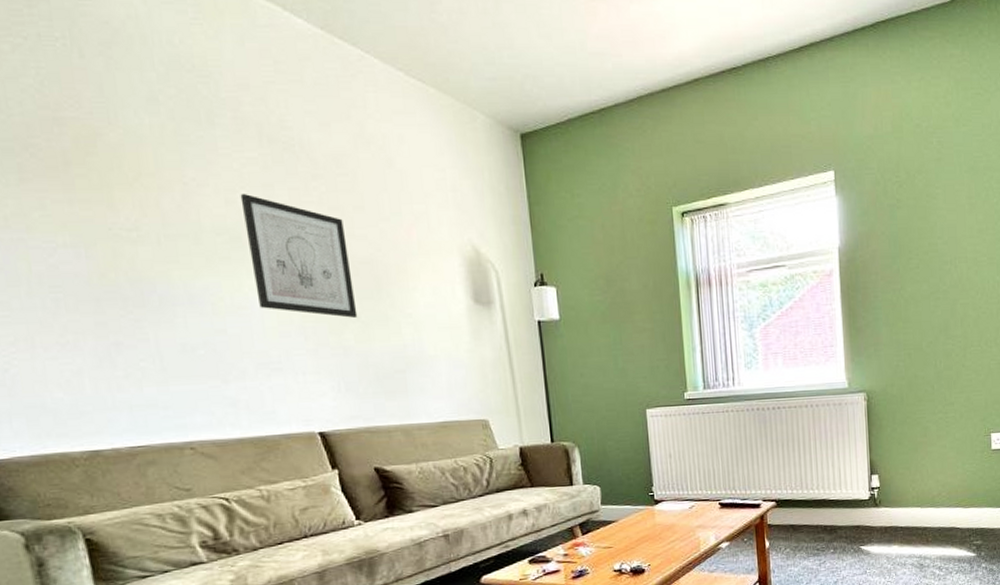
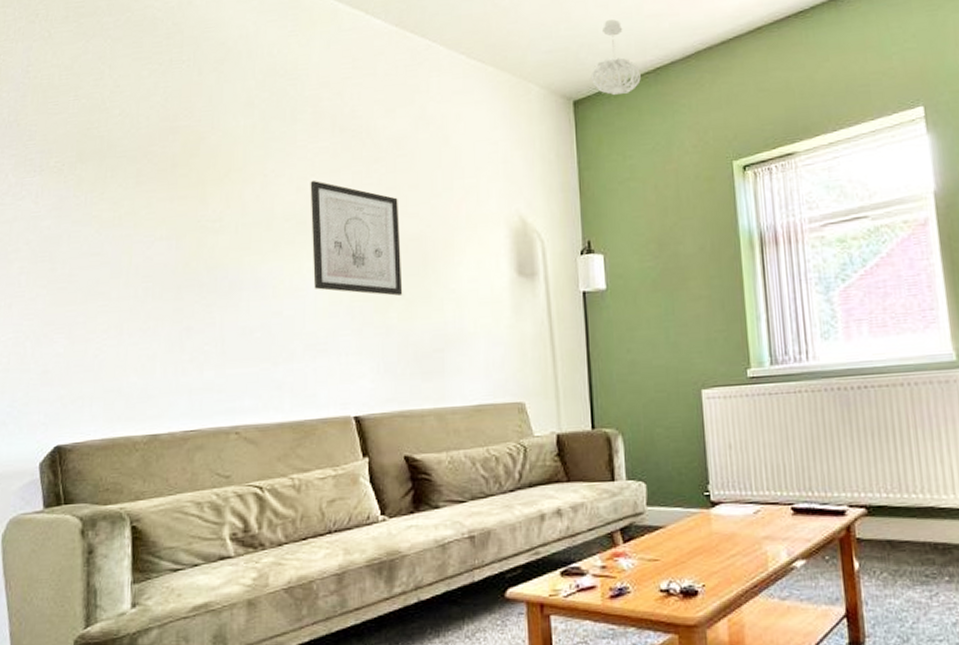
pendant light: none [536,53,586,133] -> present [590,19,641,96]

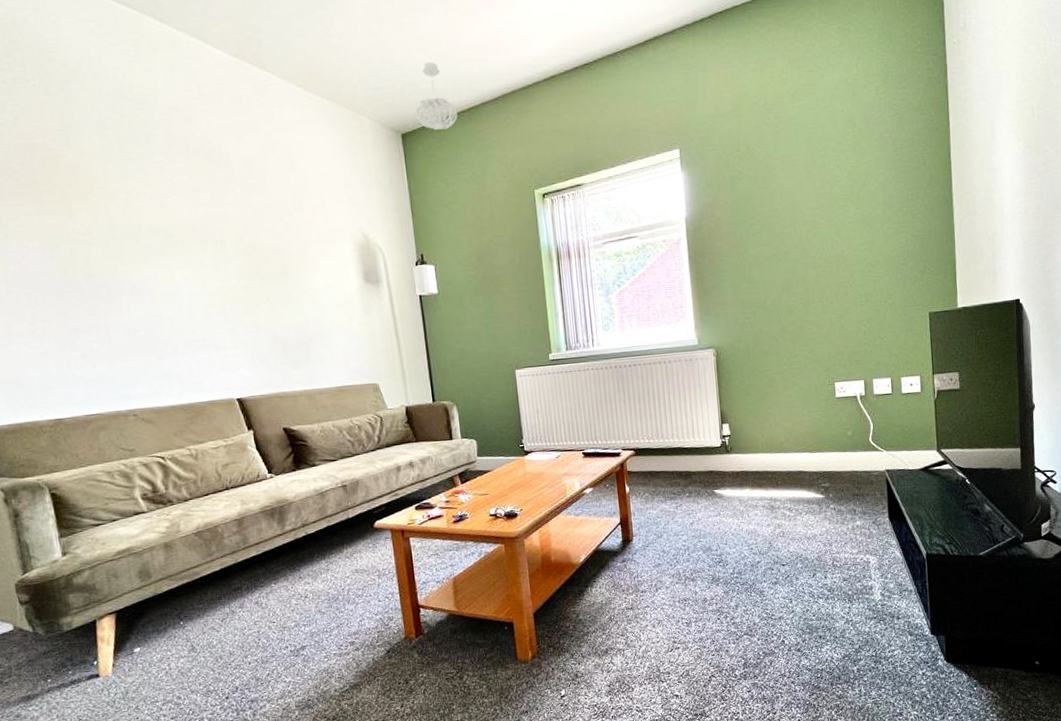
wall art: present [310,180,403,296] -> none [171,198,268,300]

